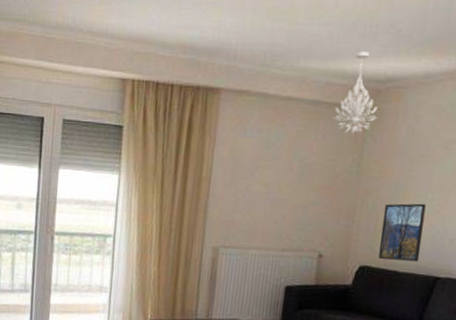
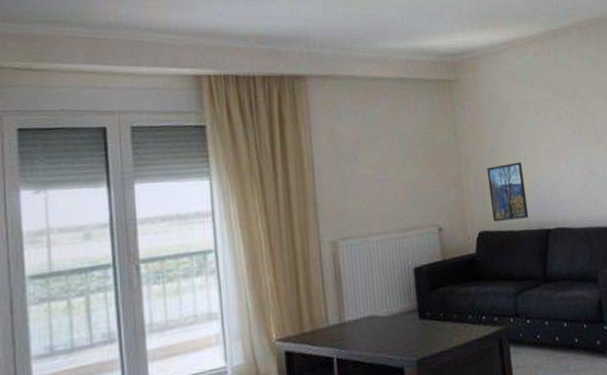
chandelier: present [333,51,378,135] -> none [421,29,461,106]

